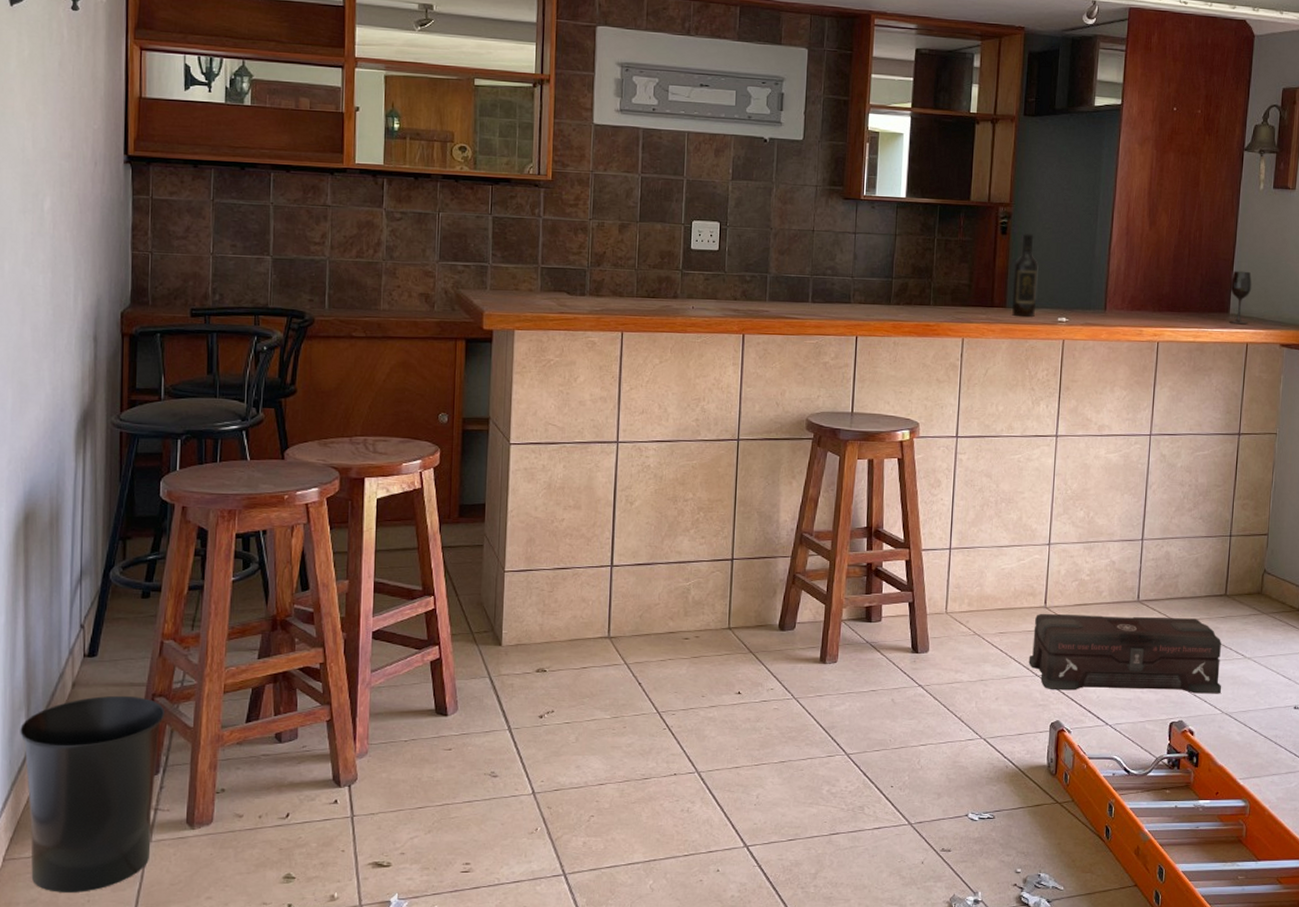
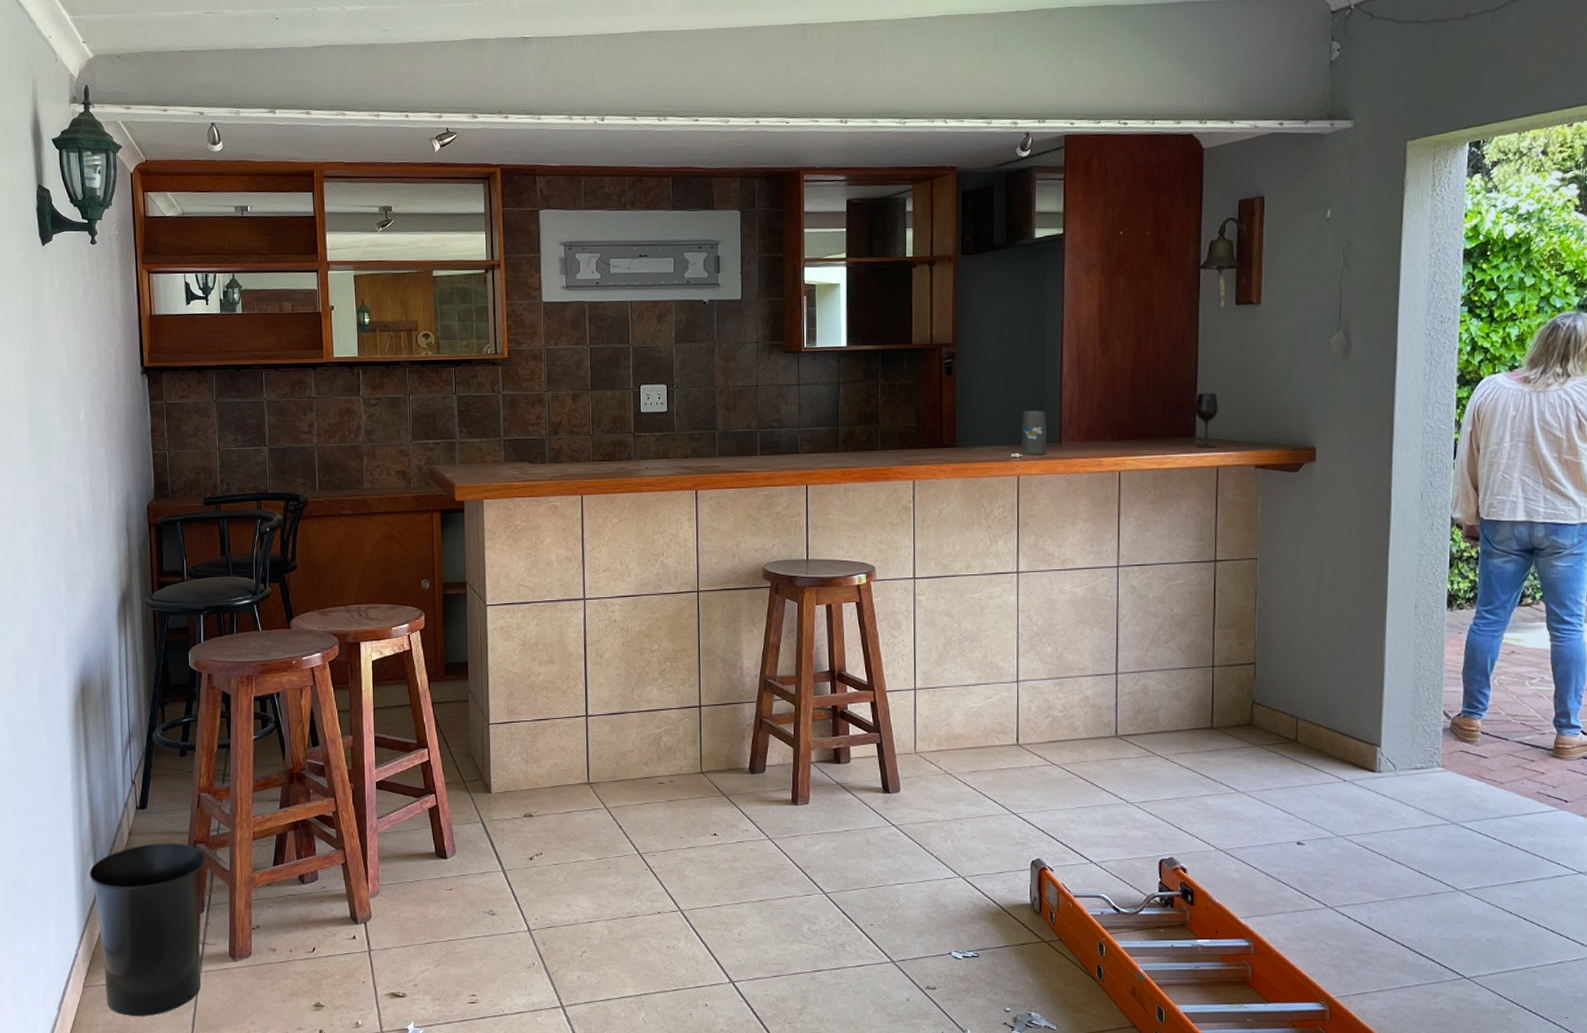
wine bottle: present [1011,233,1039,318] -> none [961,372,987,456]
toolbox: present [1028,613,1221,694] -> none [1004,751,1213,830]
beer mug: none [1067,276,1094,321] -> present [1020,410,1048,456]

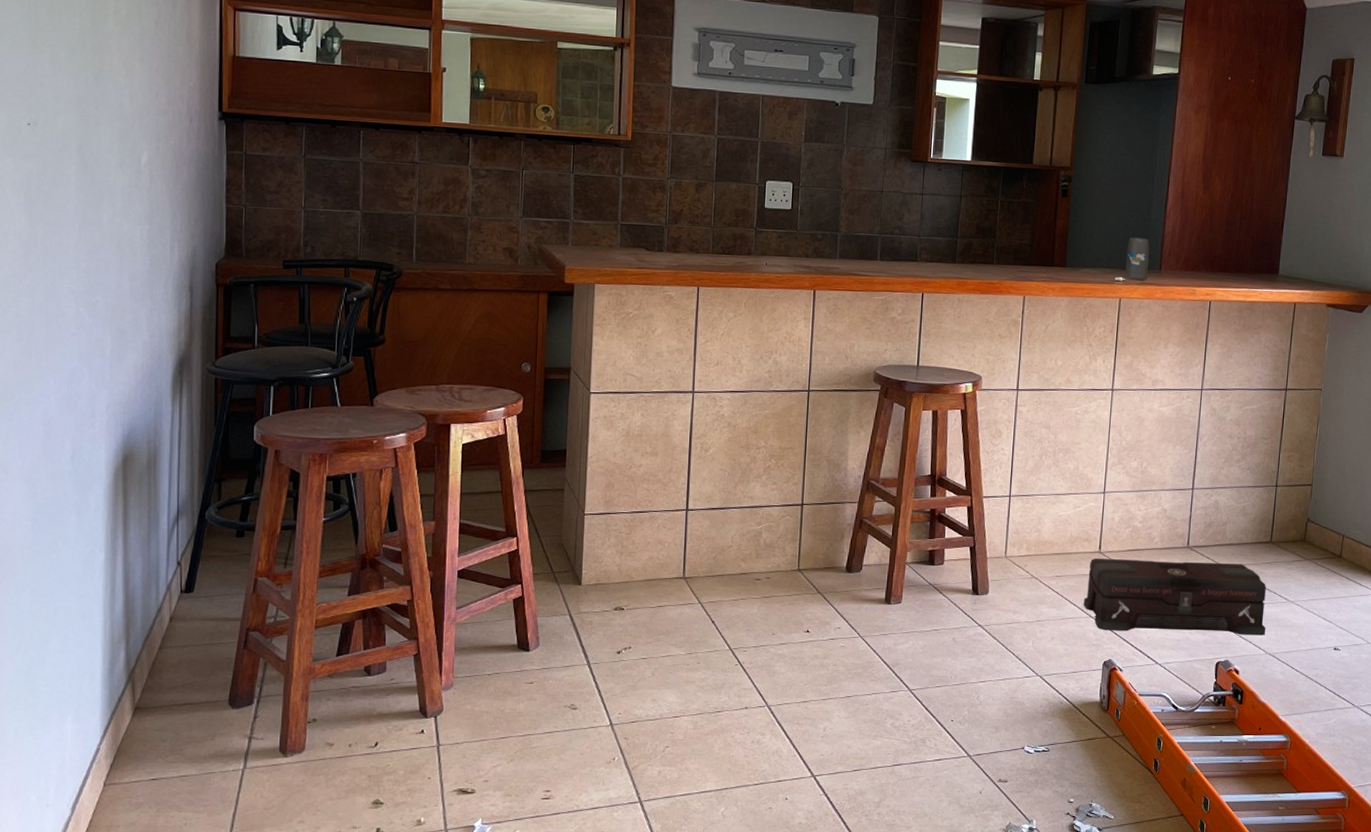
waste bin: present [89,842,206,1016] -> none [119,629,259,816]
toolbox: none [1004,751,1213,830] -> present [1083,558,1266,636]
wine glass: present [1195,392,1219,448] -> none [1277,234,1301,285]

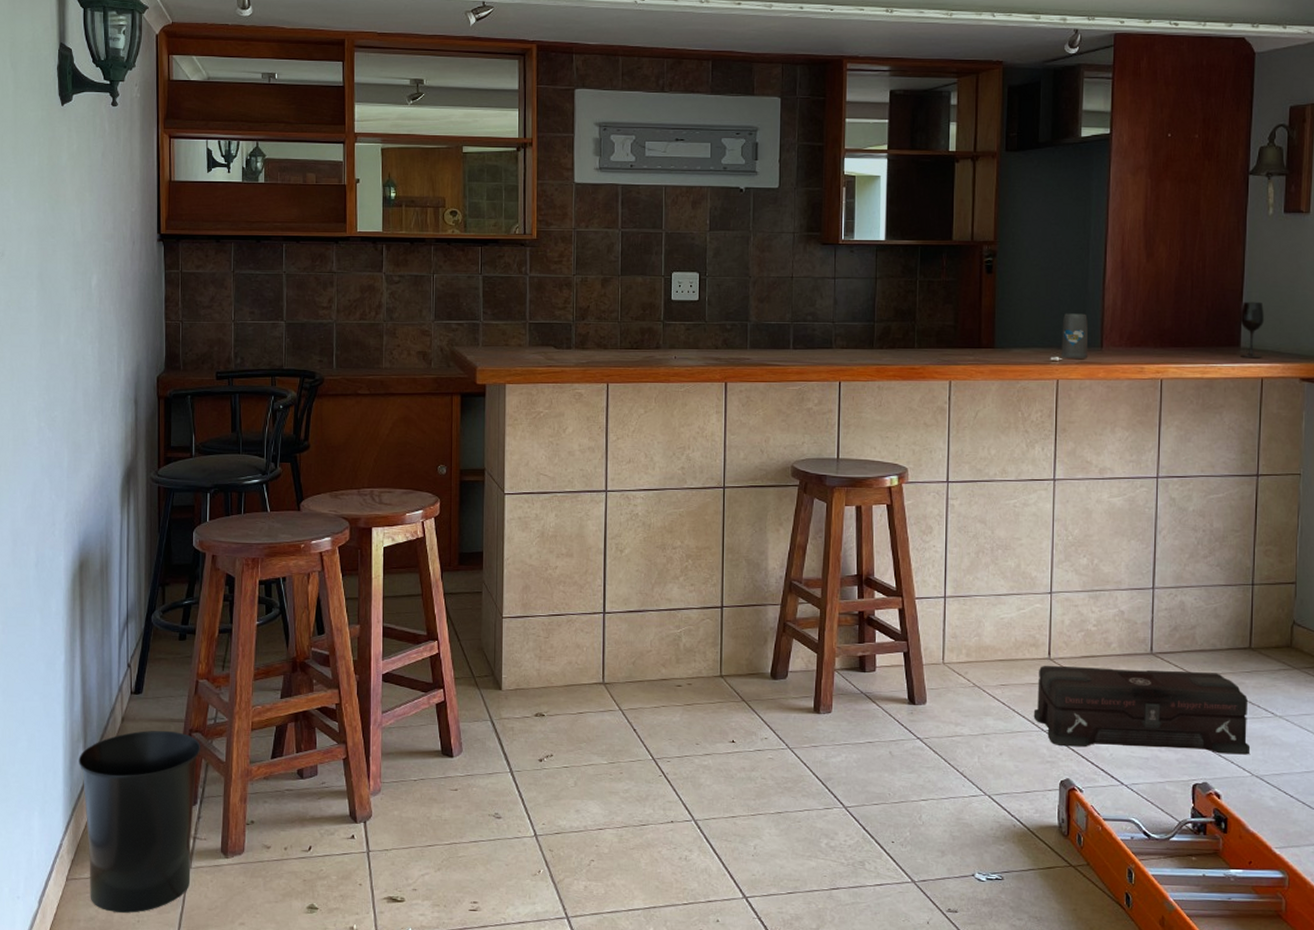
waste bin: none [119,629,259,816] -> present [78,730,201,913]
wine glass: none [1277,234,1301,285] -> present [1239,301,1265,359]

